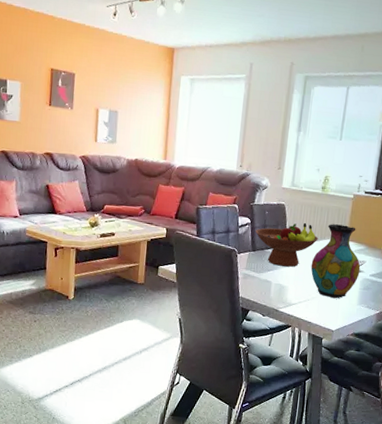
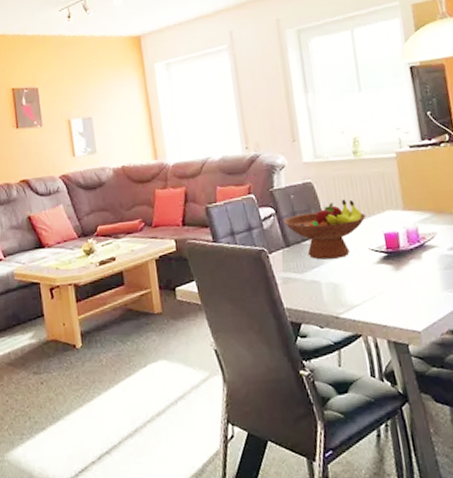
vase: present [311,224,361,299] -> none [365,192,434,289]

